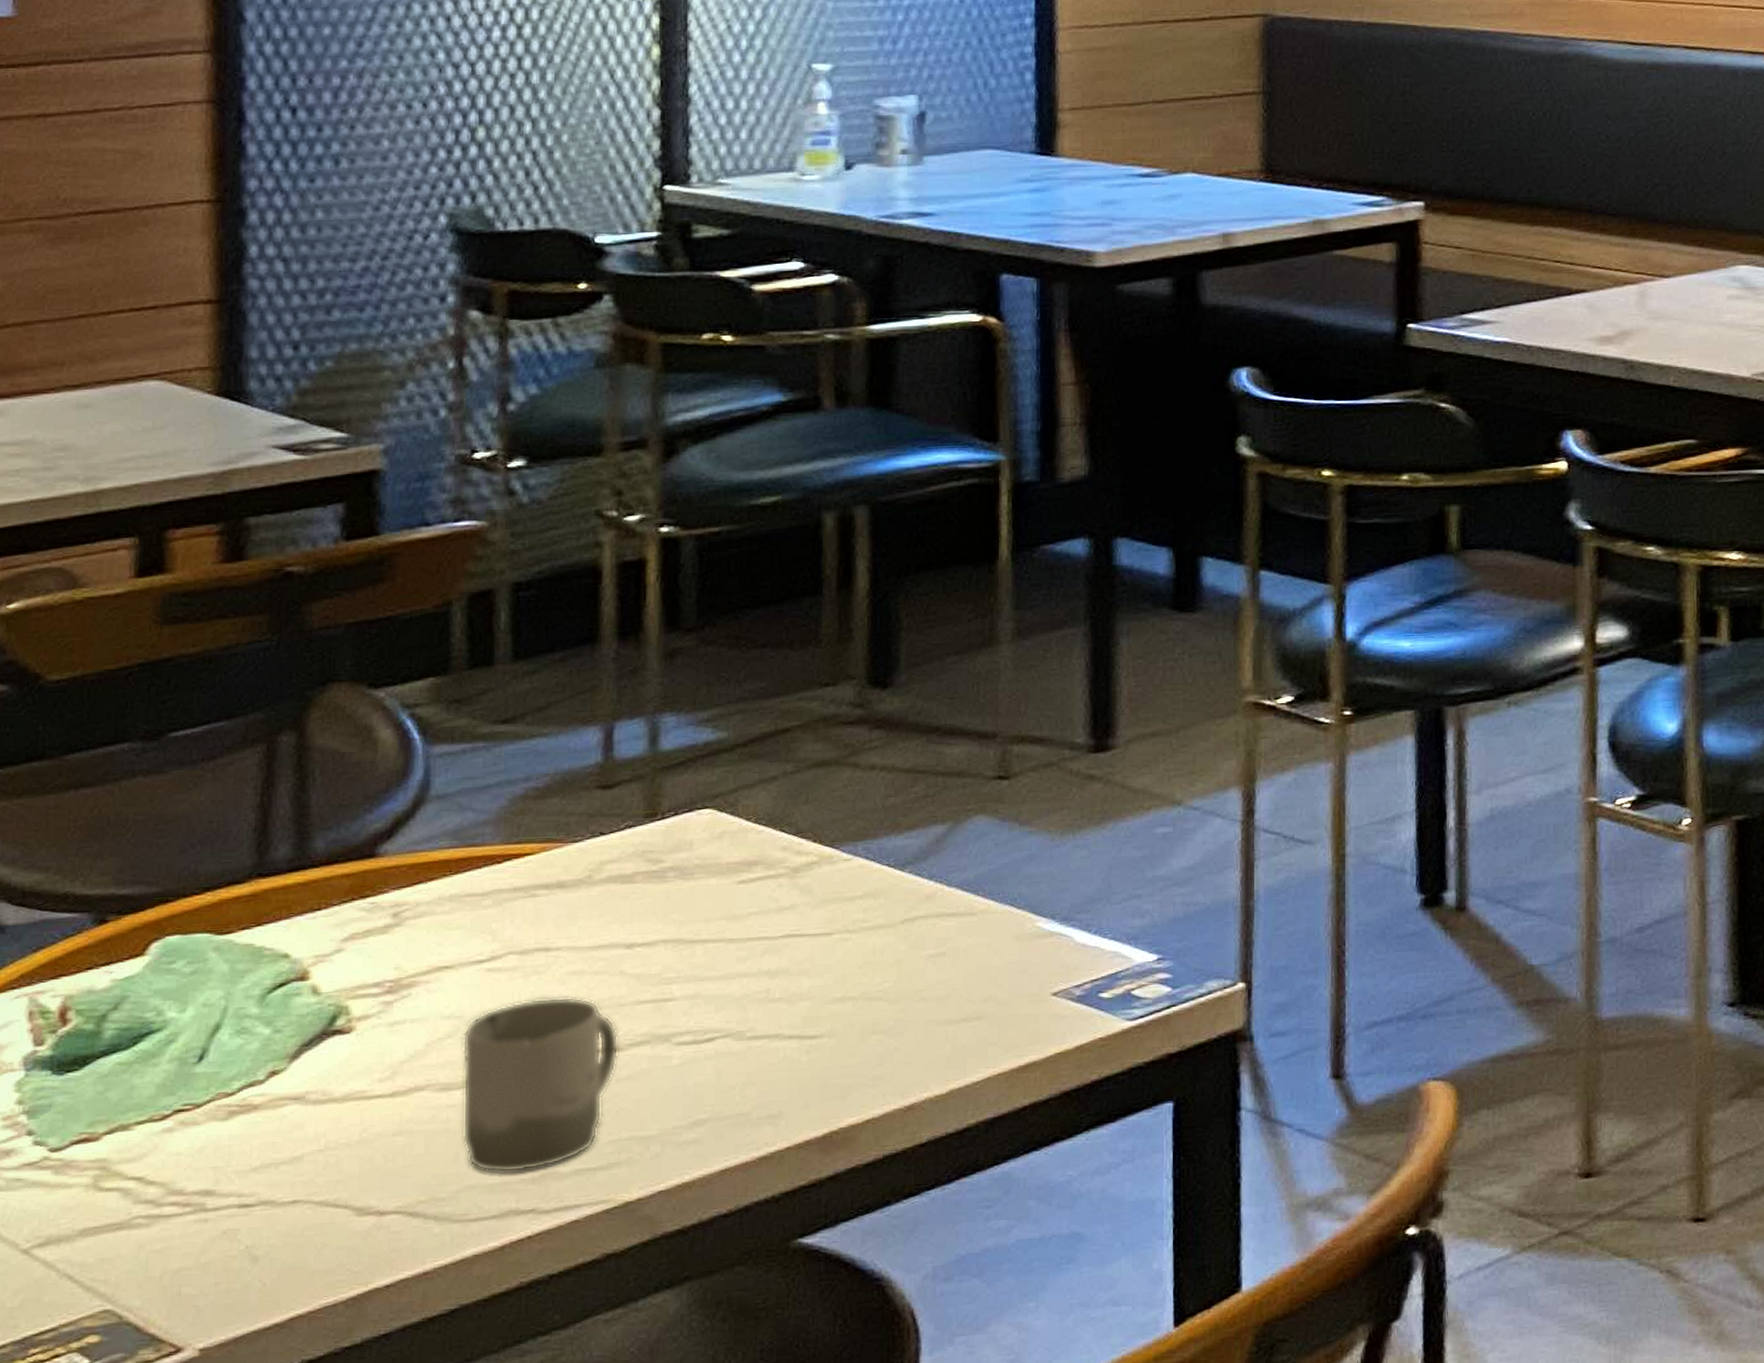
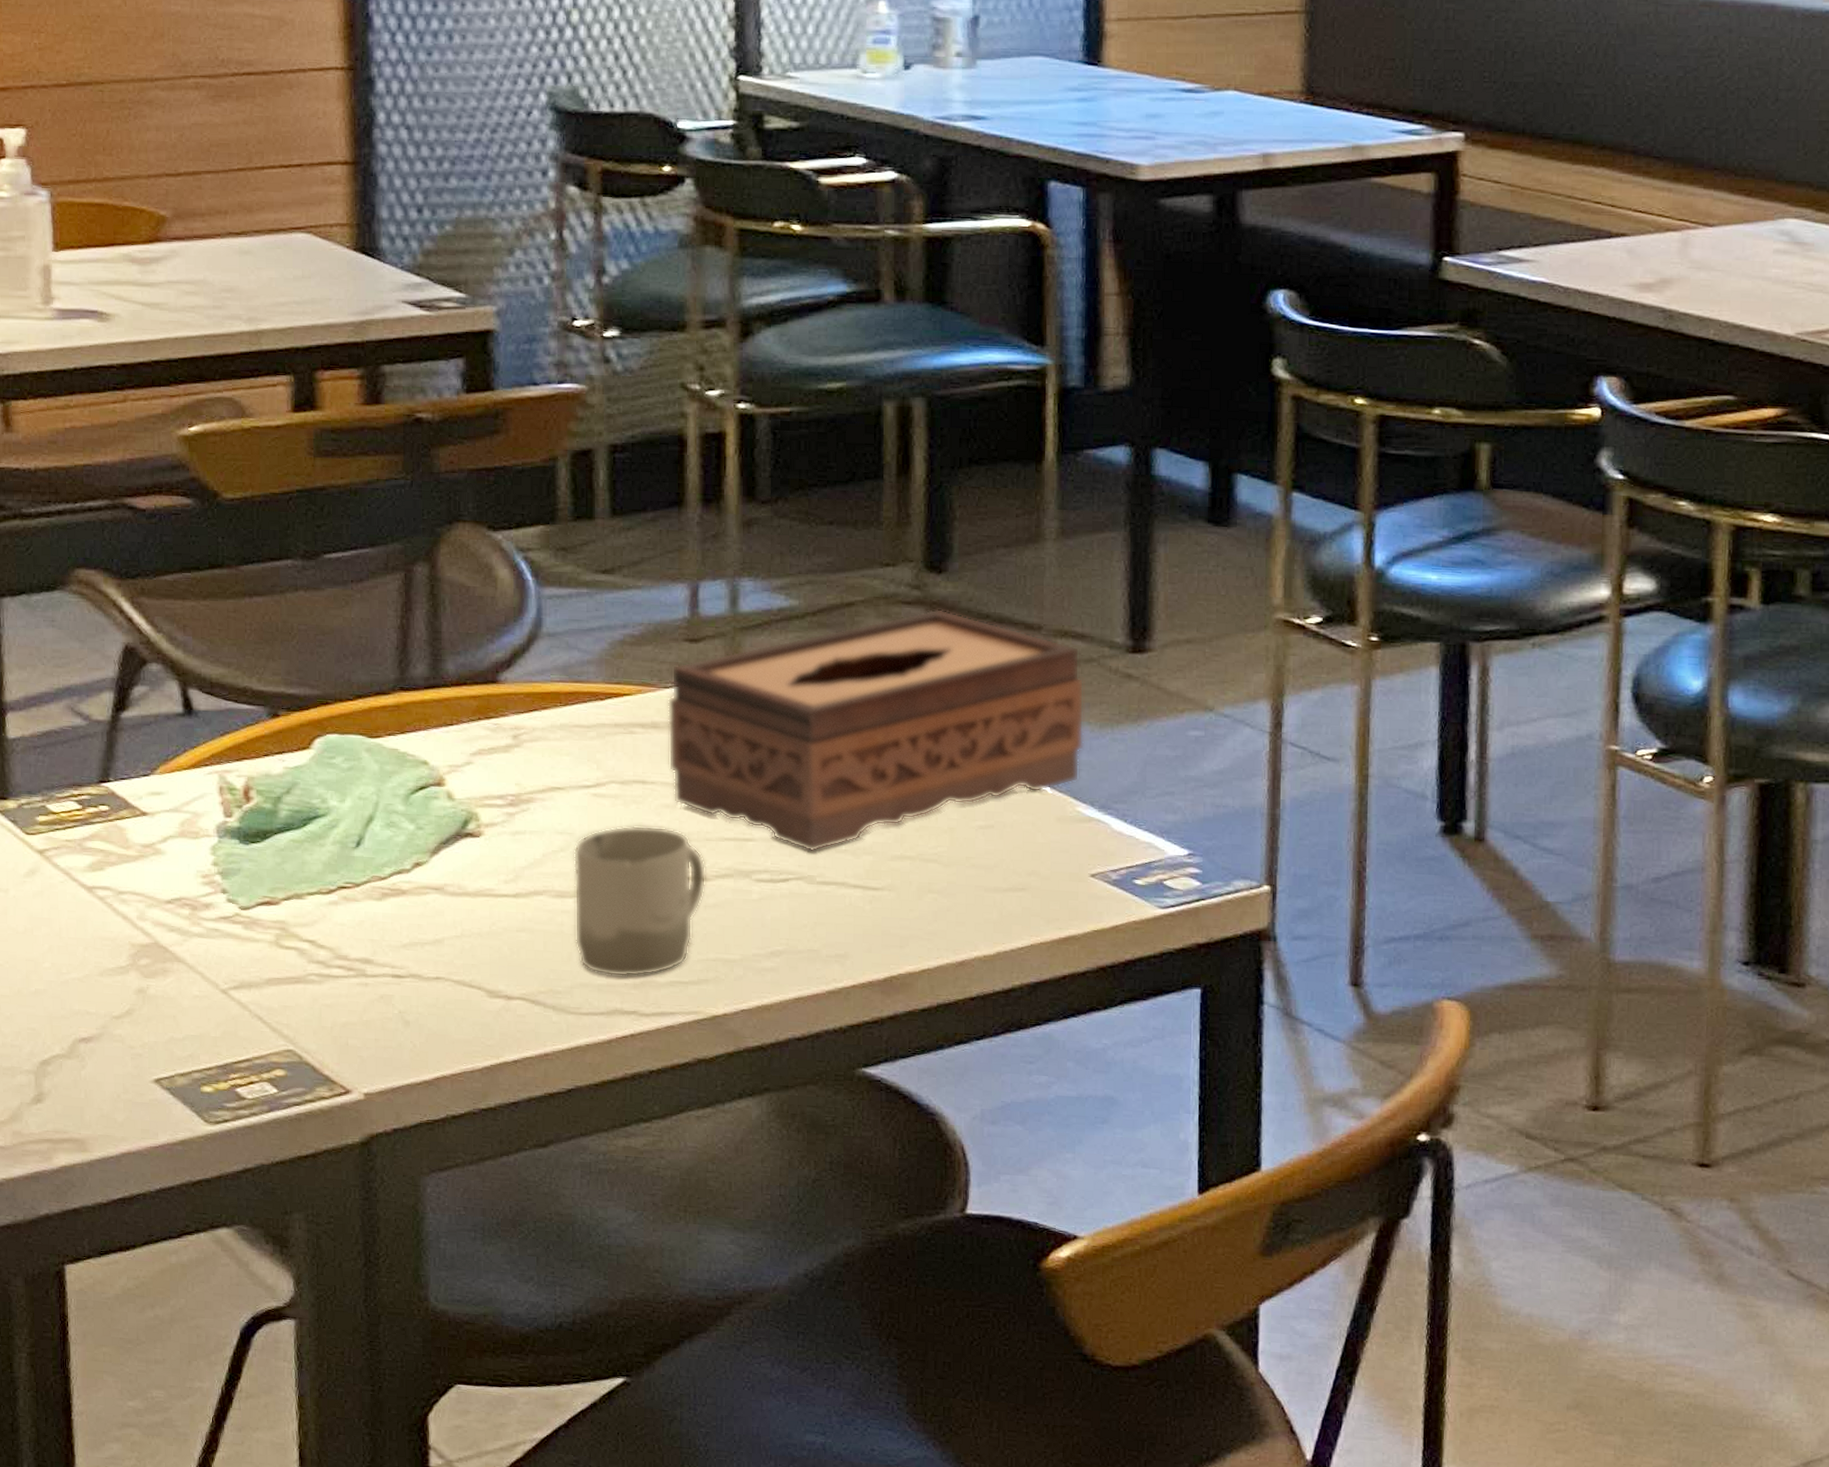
tissue box: none [575,725,1043,1005] -> present [667,608,1084,852]

